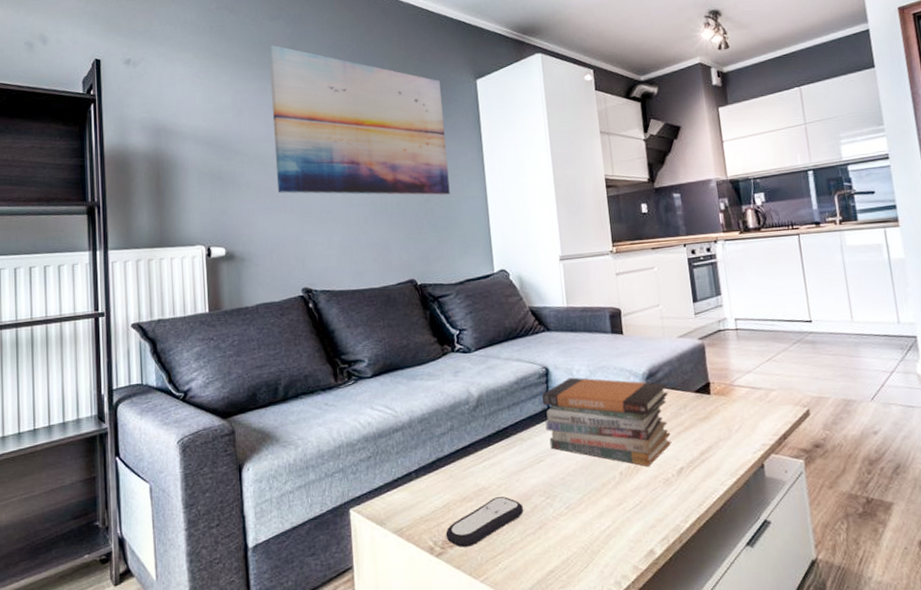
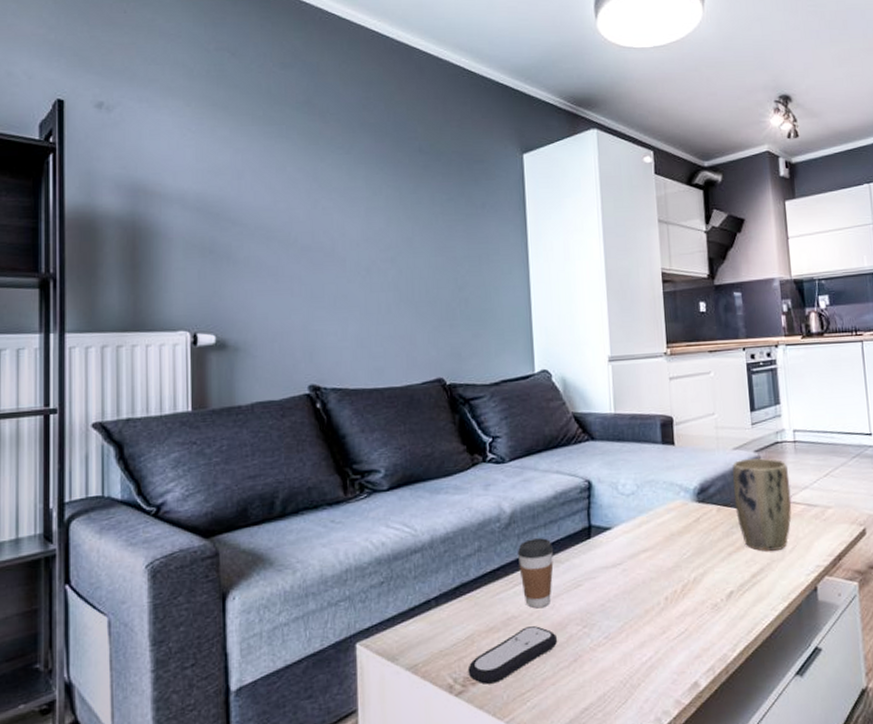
wall art: present [268,45,450,196] -> none [278,97,488,284]
coffee cup: none [484,418,518,481] -> present [517,538,554,609]
book stack: present [542,377,672,466] -> none [583,492,722,591]
plant pot: none [678,345,736,431] -> present [732,458,792,551]

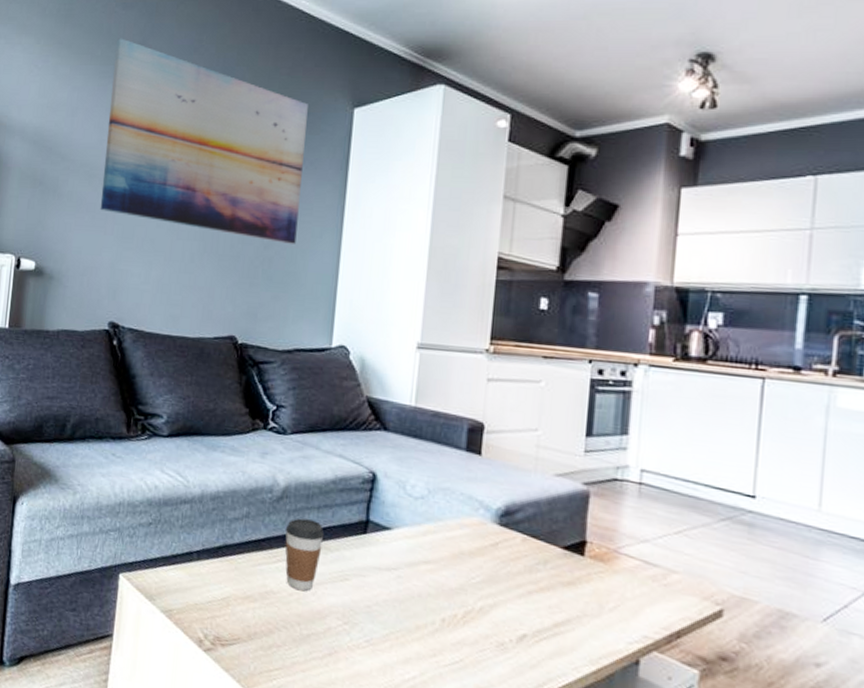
wall art: none [278,97,488,284] -> present [100,38,308,245]
remote control: present [467,626,558,684] -> none [219,605,315,652]
plant pot: present [732,458,792,551] -> none [546,489,625,605]

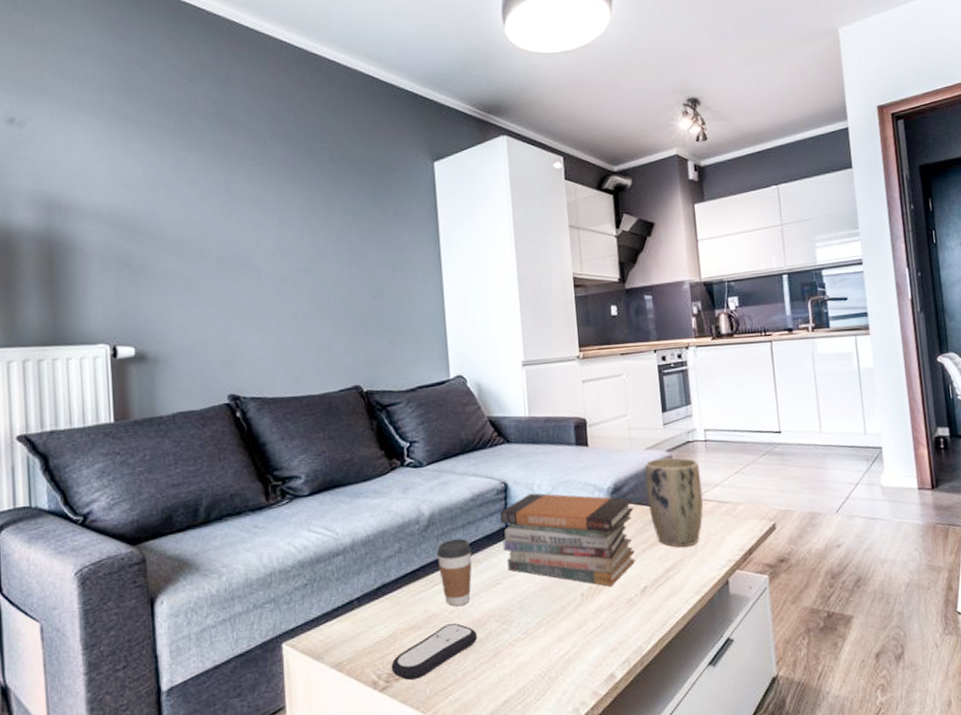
wall art: present [100,38,308,245] -> none [188,110,402,292]
remote control: none [219,605,315,652] -> present [391,623,478,680]
book stack: none [359,491,527,622] -> present [500,493,636,586]
plant pot: none [546,489,625,605] -> present [645,457,703,547]

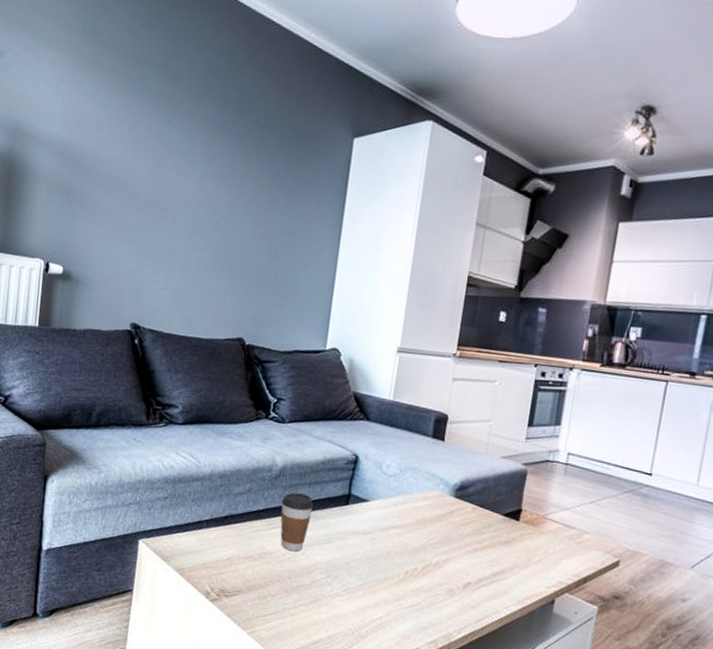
remote control: present [391,623,478,680] -> none [223,563,303,601]
book stack: present [500,493,636,586] -> none [342,470,477,573]
plant pot: present [645,457,703,547] -> none [490,468,553,559]

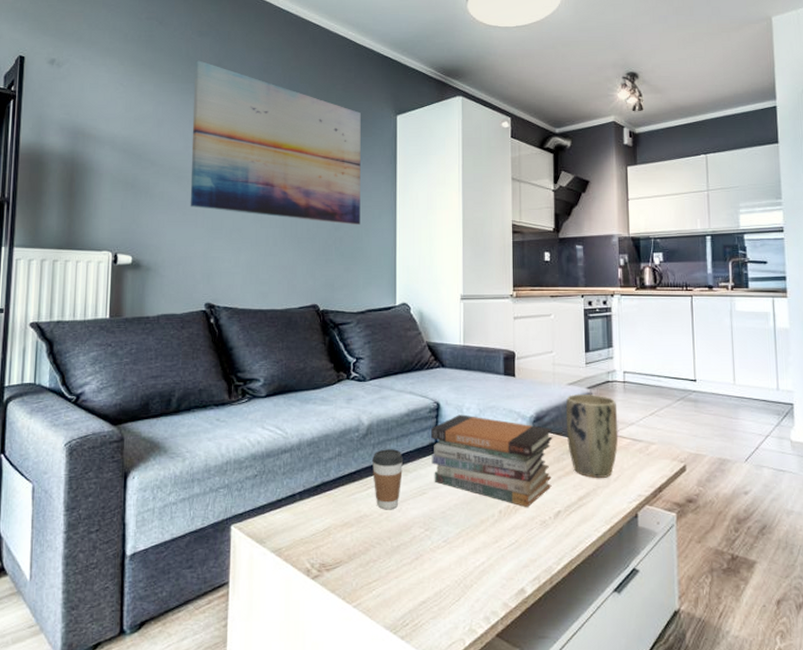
wall art: none [123,58,314,259] -> present [190,60,361,226]
book stack: none [342,470,477,573] -> present [431,414,553,507]
plant pot: none [490,468,553,559] -> present [565,393,618,478]

